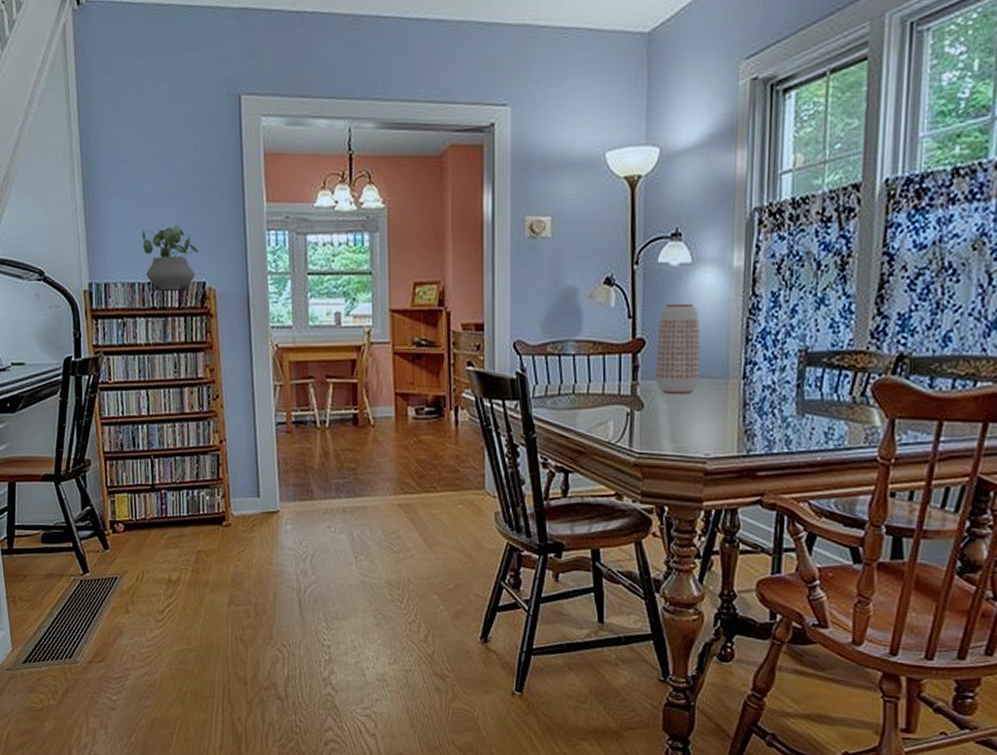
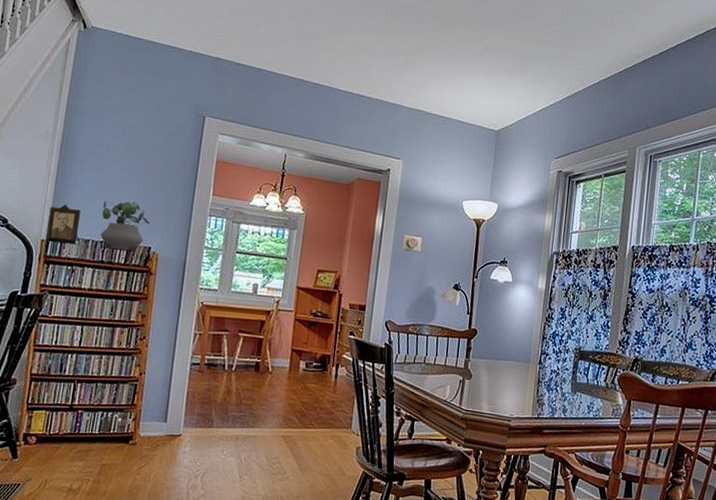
photo frame: none [85,243,126,292] -> present [45,204,81,245]
vase: present [655,303,701,394] -> none [481,307,514,371]

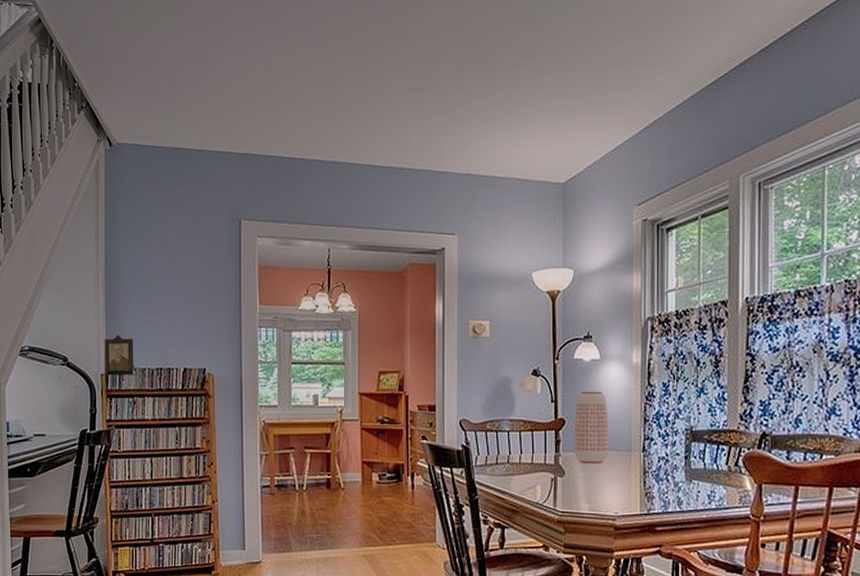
potted plant: present [100,200,150,252] -> none [154,322,201,375]
vase: none [481,307,514,371] -> present [574,391,609,463]

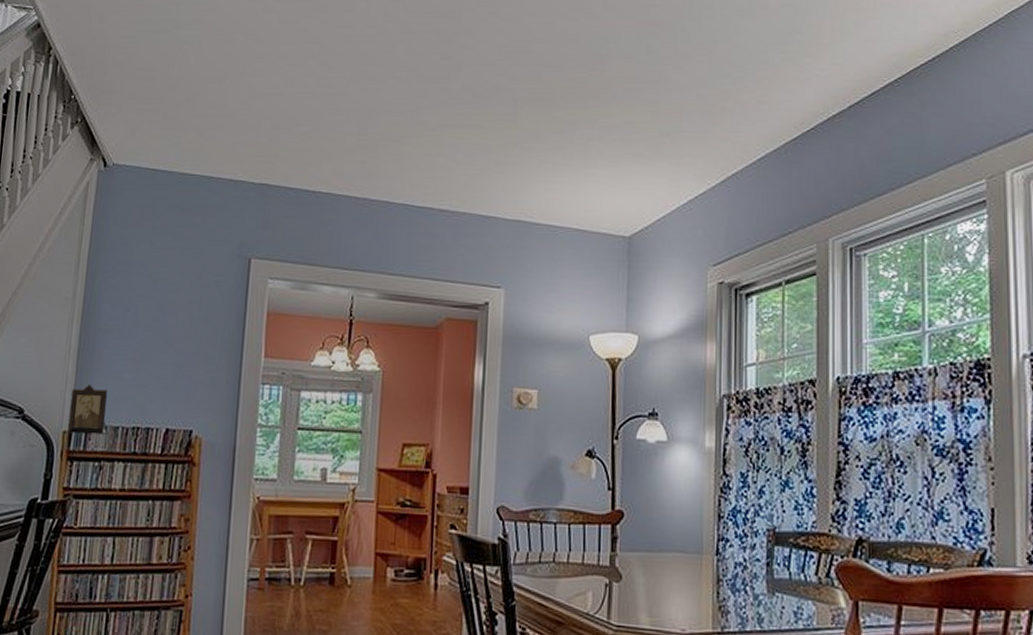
vase: present [574,391,609,463] -> none [633,478,676,567]

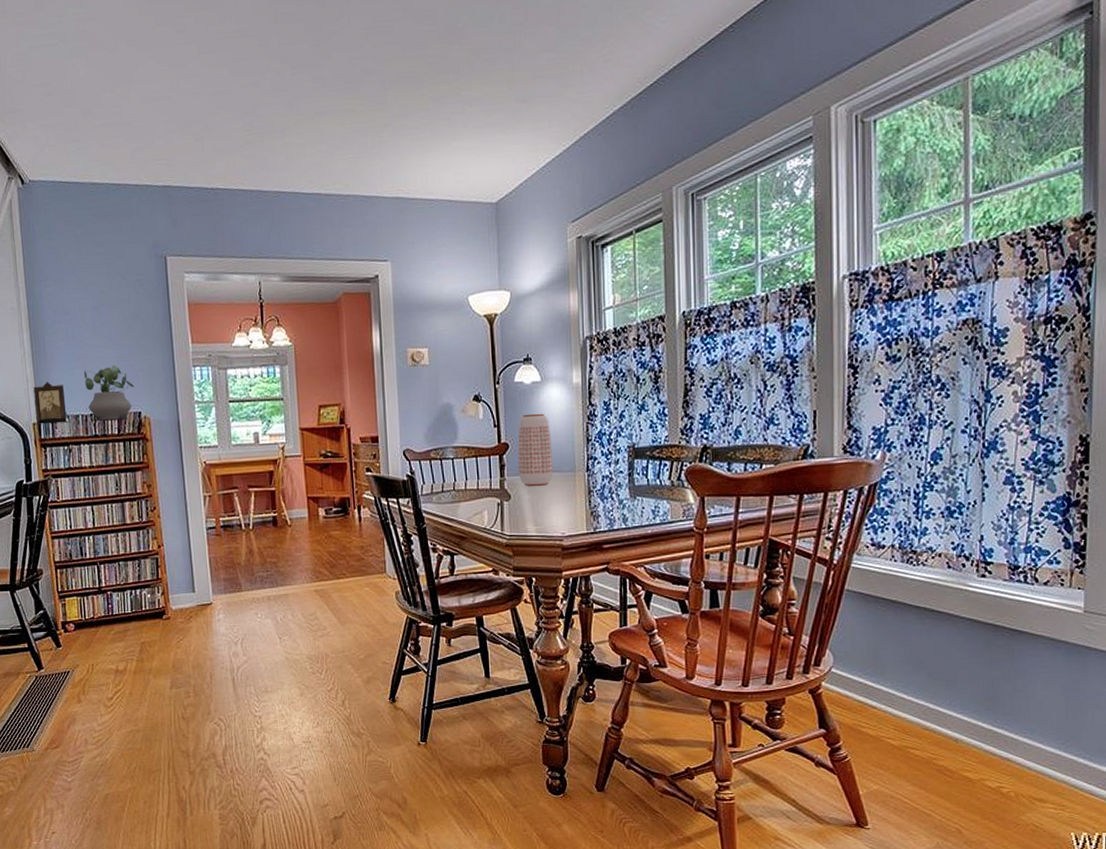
potted plant: none [132,374,189,438] -> present [84,365,134,421]
vase: none [633,478,676,567] -> present [517,413,554,486]

